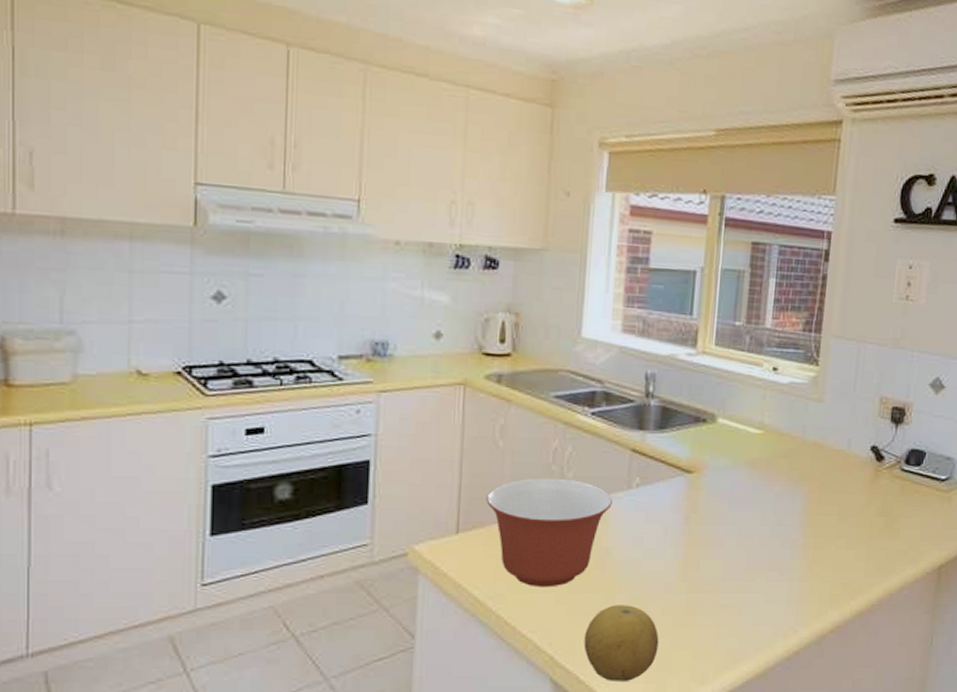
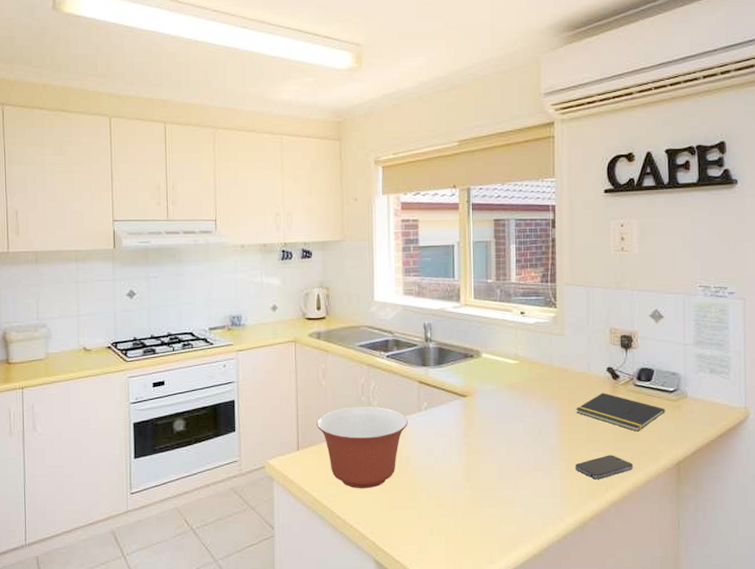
fruit: present [583,605,659,681] -> none [396,501,454,561]
smartphone: none [818,554,888,584] -> present [575,455,634,480]
notepad: none [827,477,933,527] -> present [576,392,665,432]

